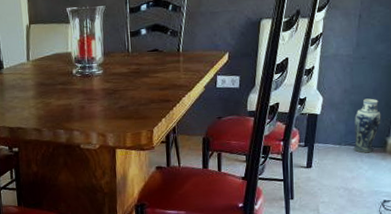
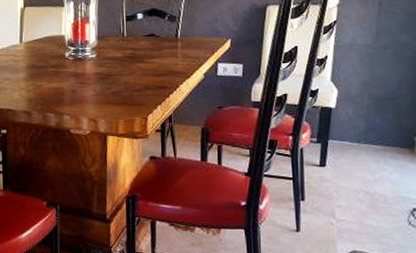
vase: present [353,98,381,153] -> none [375,92,408,154]

